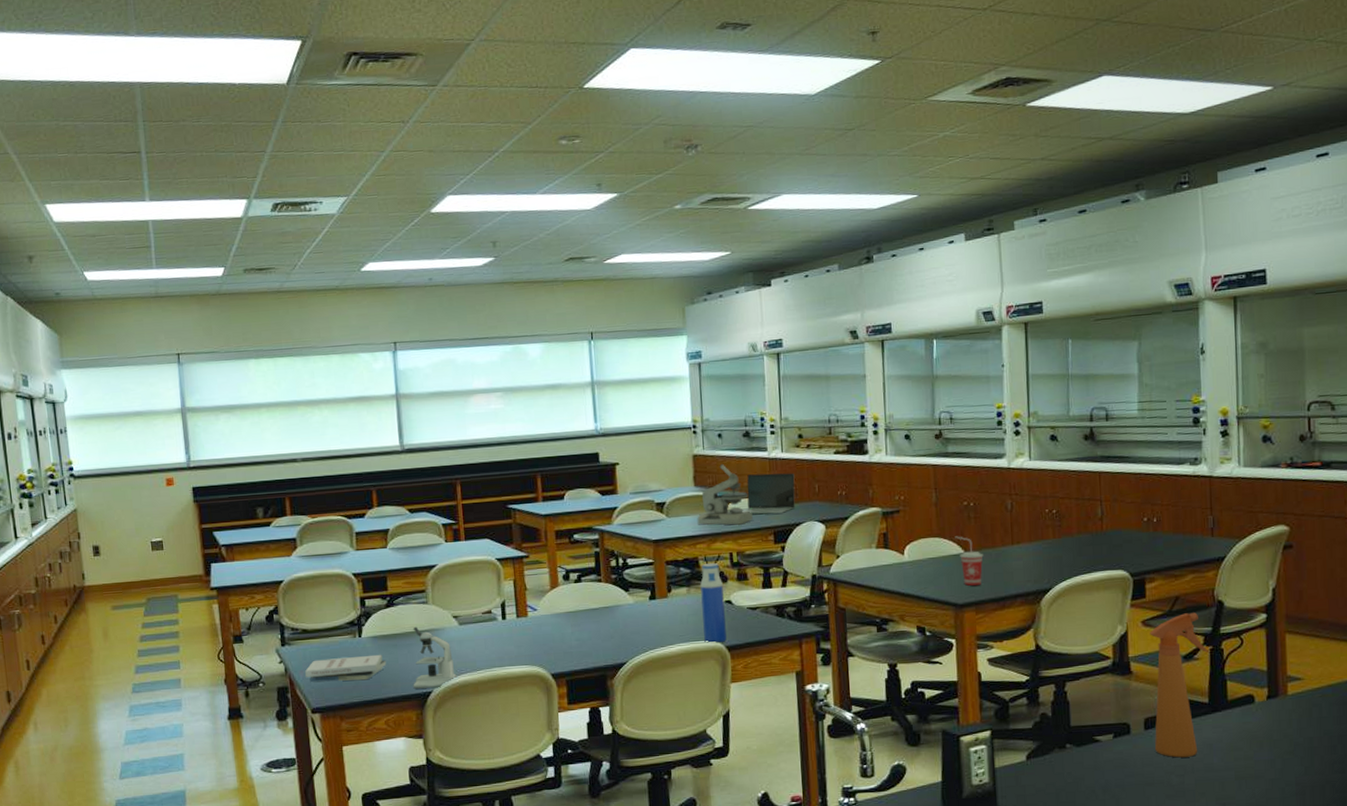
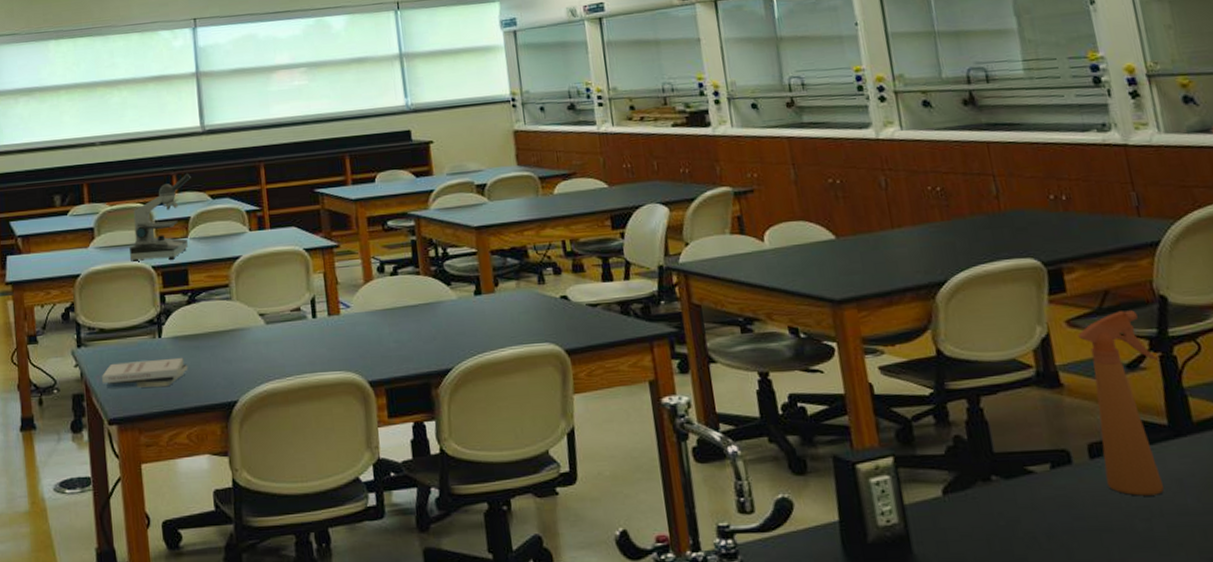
microscope: none [331,488,391,570] -> present [130,173,192,263]
microscope: present [413,626,458,689] -> none [216,325,266,398]
microscope: present [697,463,753,525] -> none [522,139,585,210]
water bottle: present [700,562,727,644] -> none [531,252,565,347]
laptop: present [742,473,795,515] -> none [573,149,633,197]
beverage cup: present [955,536,984,586] -> none [822,219,861,278]

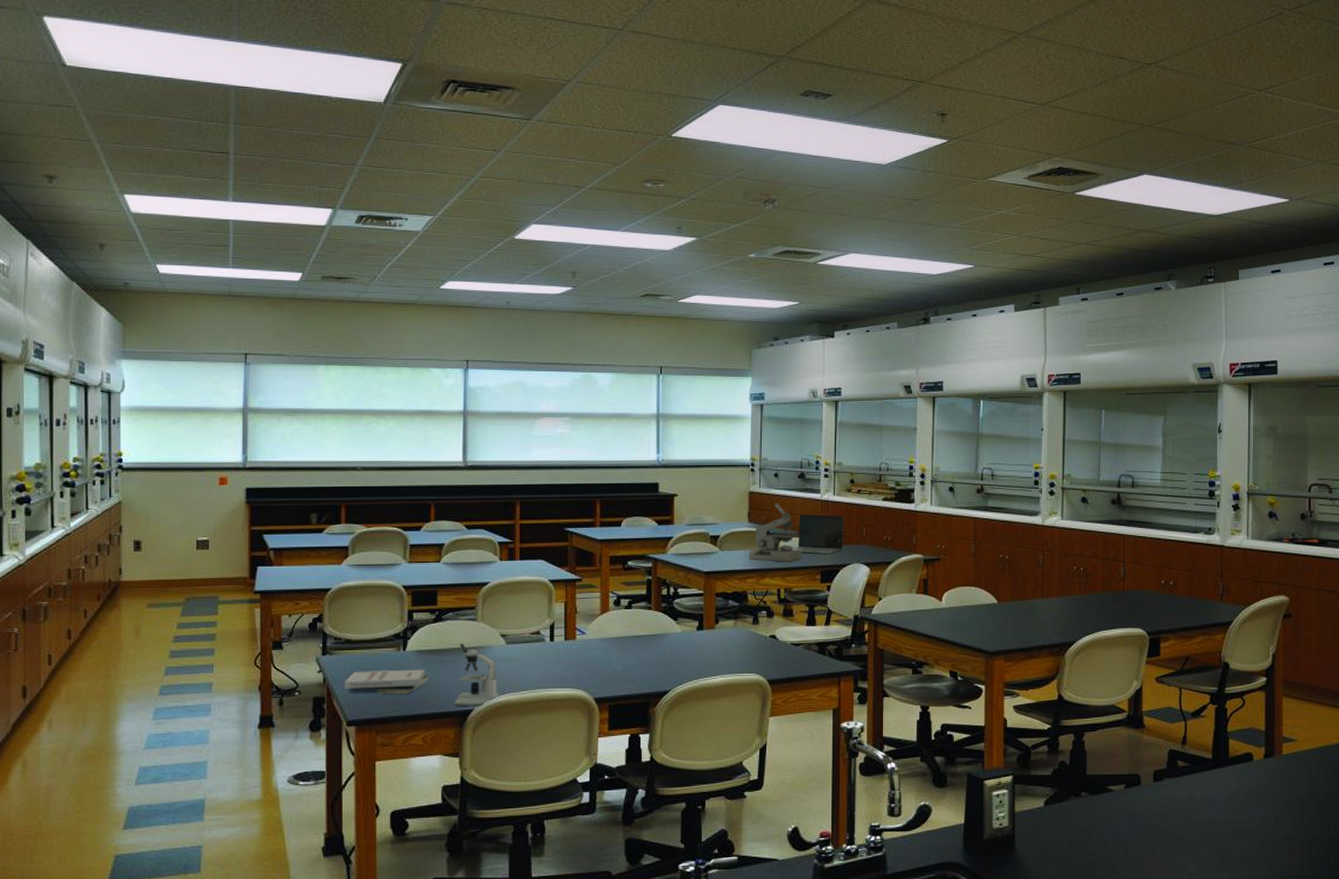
microscope: present [130,173,192,263] -> none [382,503,450,581]
microscope: none [216,325,266,398] -> present [454,643,501,707]
microscope: none [522,139,585,210] -> present [749,502,802,562]
laptop: none [573,149,633,197] -> present [792,514,844,555]
spray bottle: present [1078,310,1165,496] -> none [1161,672,1214,810]

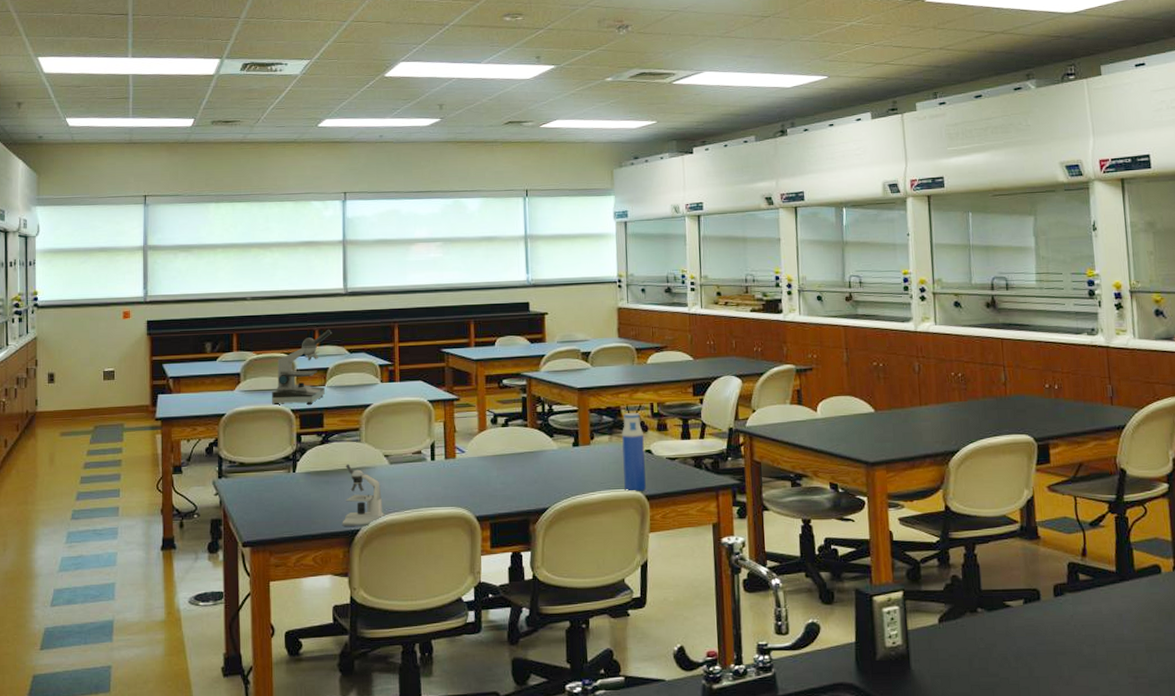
books: present [343,669,429,695] -> none [238,490,318,516]
microscope: none [382,503,450,581] -> present [272,329,333,406]
water bottle: none [747,597,769,677] -> present [622,412,646,493]
microscope: present [749,502,802,562] -> none [620,317,673,377]
laptop: present [792,514,844,555] -> none [663,328,714,368]

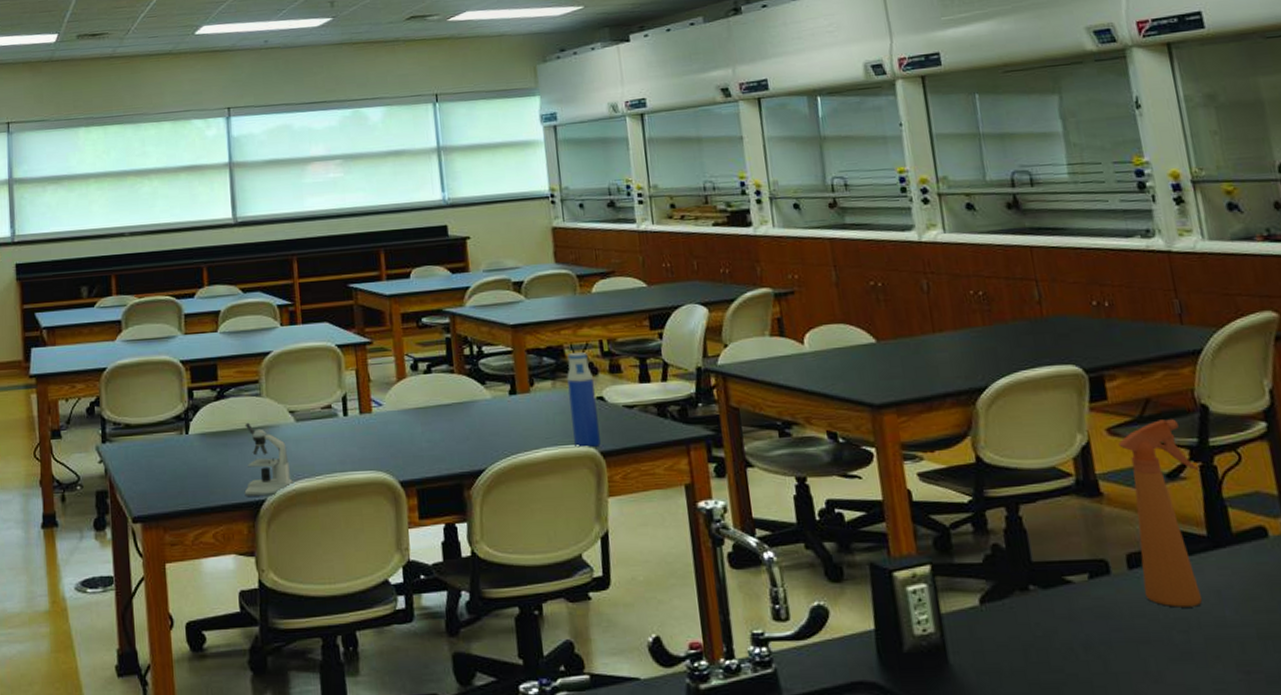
microscope: present [272,329,333,406] -> none [158,265,223,357]
spray bottle: none [1055,480,1114,627] -> present [1118,419,1203,608]

